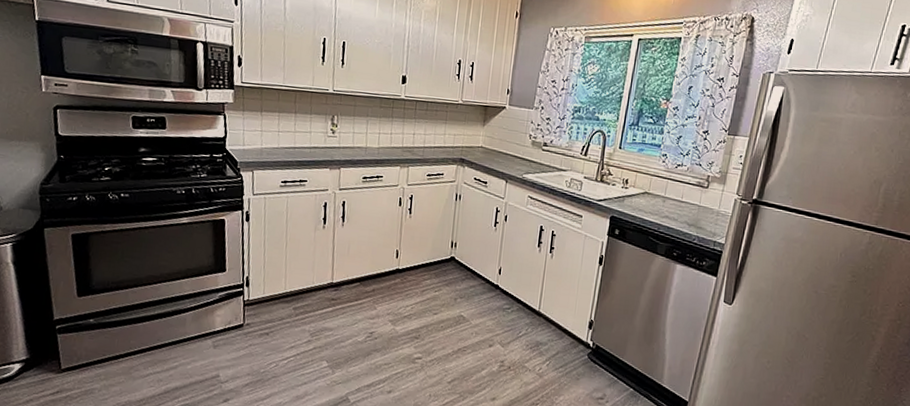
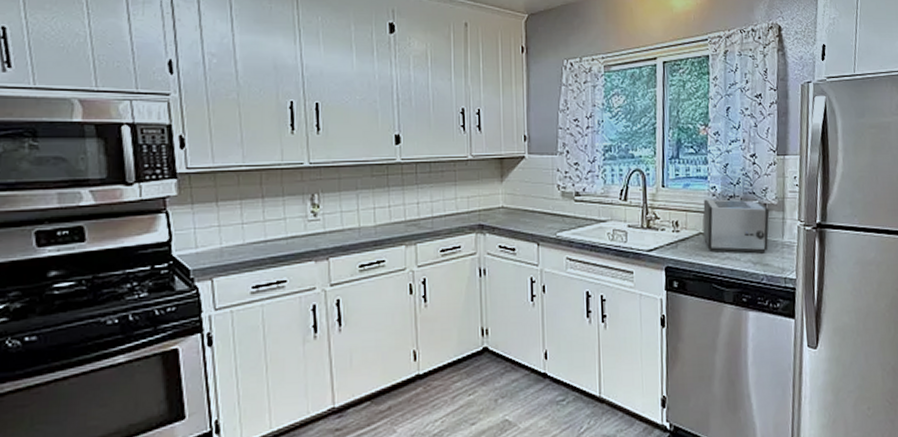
toaster: none [648,164,712,218] -> present [702,199,770,254]

